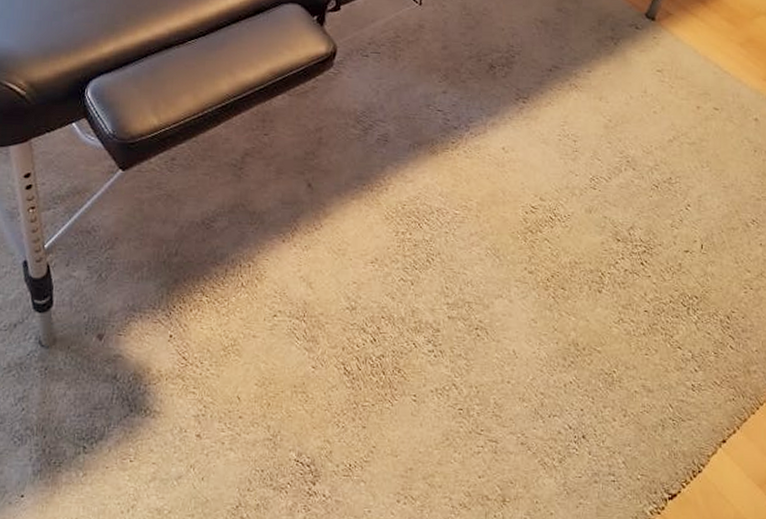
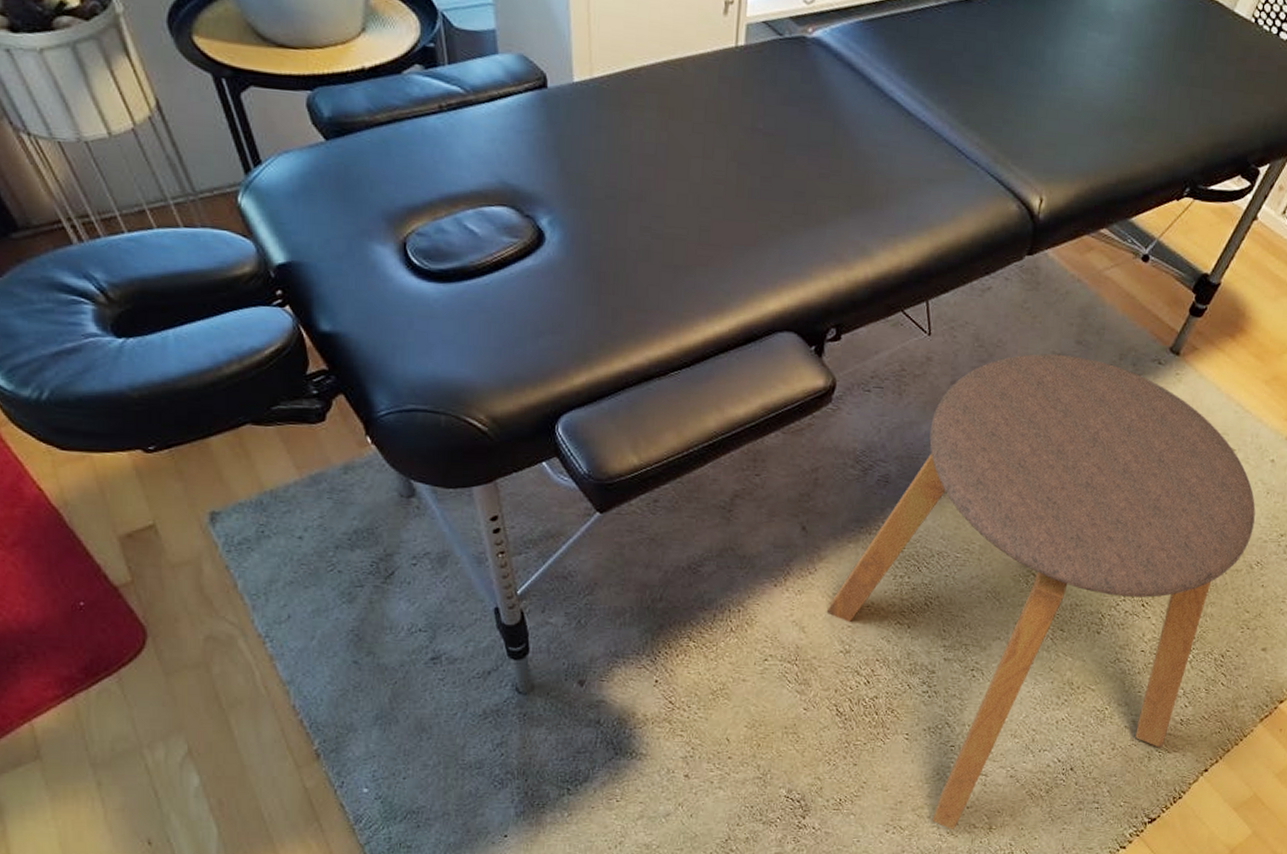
stool: none [332,20,745,502] -> present [826,353,1256,830]

